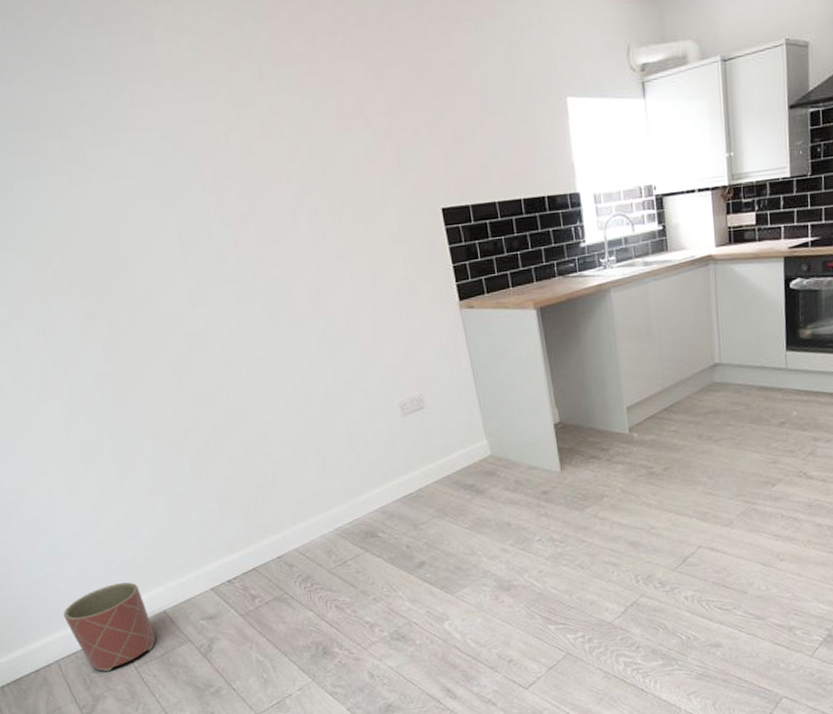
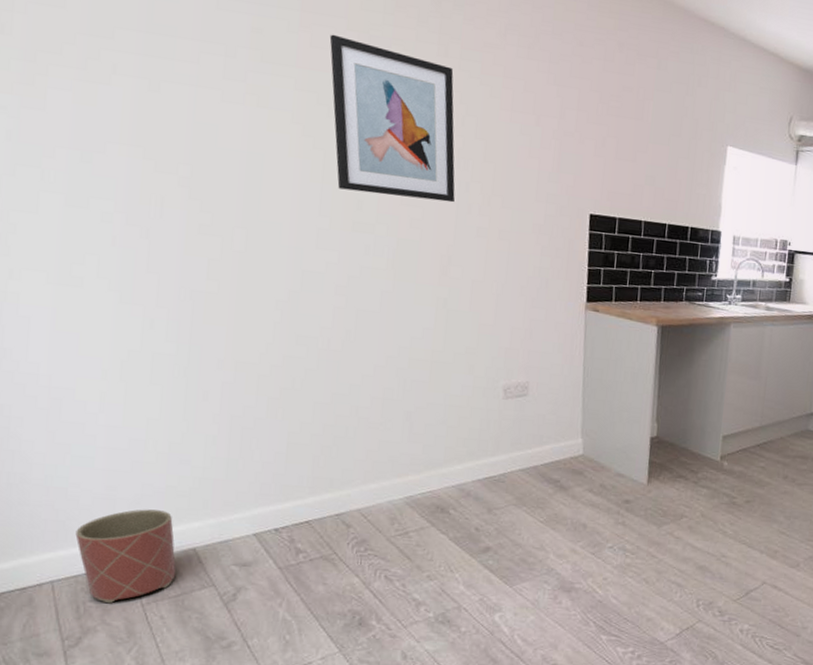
wall art: none [148,87,307,244] -> present [329,34,455,203]

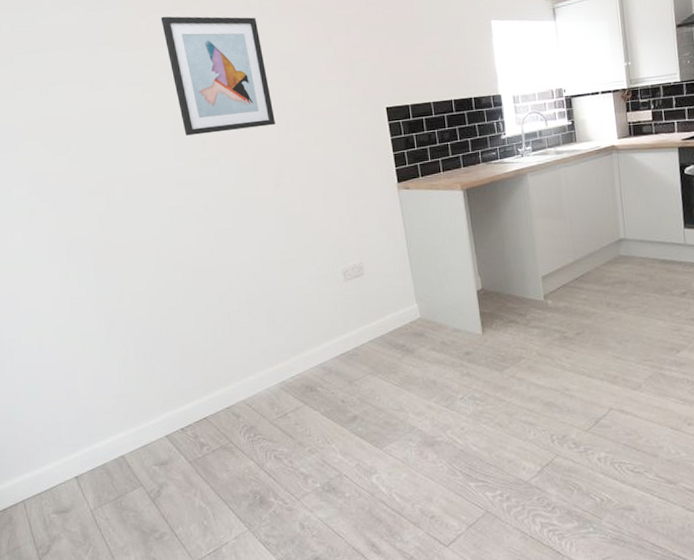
planter: present [75,509,176,603] -> none [35,427,112,513]

